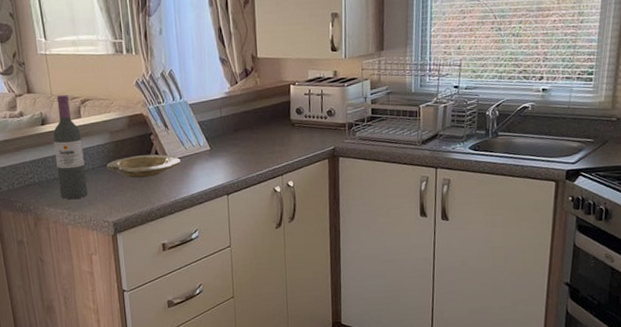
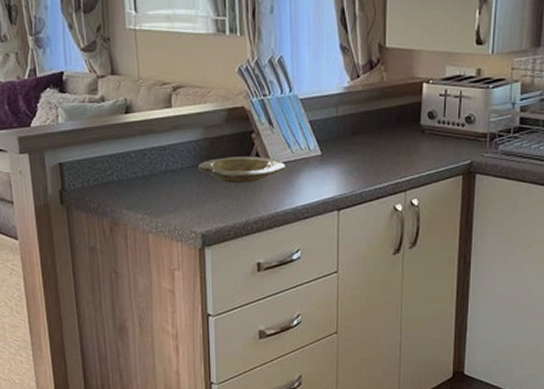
wine bottle: present [52,94,89,200] -> none [137,78,175,204]

